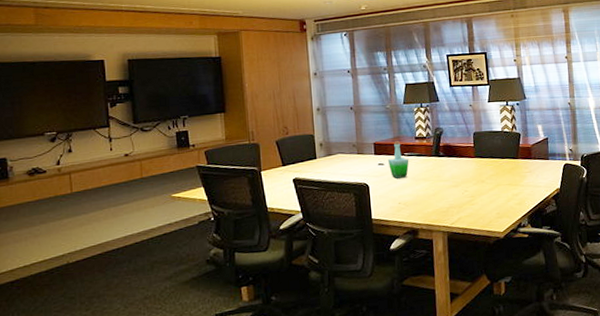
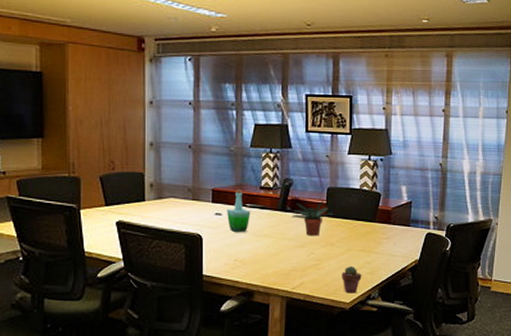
potted plant: none [444,143,481,176] -> present [291,200,334,236]
potted succulent: none [493,199,512,224] -> present [342,266,362,293]

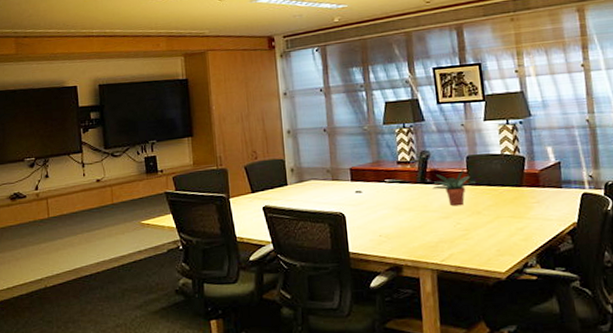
bottle: present [226,189,251,233] -> none [365,166,391,209]
potted succulent: present [342,266,362,293] -> none [493,234,515,263]

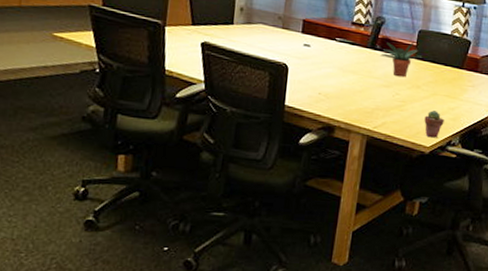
potted succulent: none [493,234,515,263] -> present [424,110,444,138]

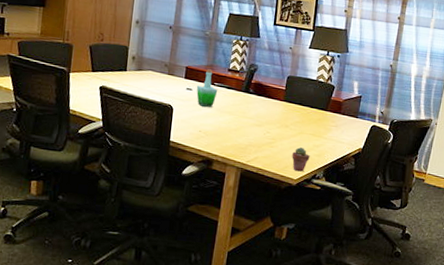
bottle: none [315,22,340,66] -> present [196,69,218,107]
potted plant: present [380,42,423,77] -> none [253,86,291,118]

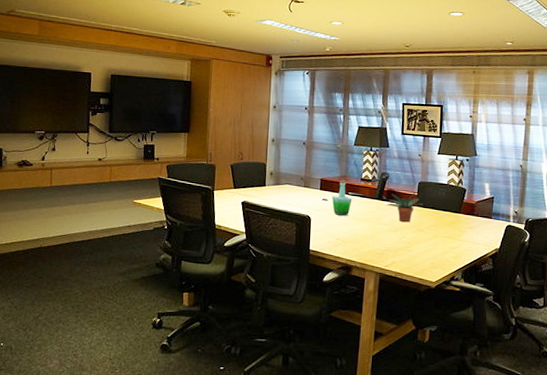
potted plant: none [253,86,291,118] -> present [387,192,424,223]
potted succulent: present [292,147,310,172] -> none [429,250,447,274]

